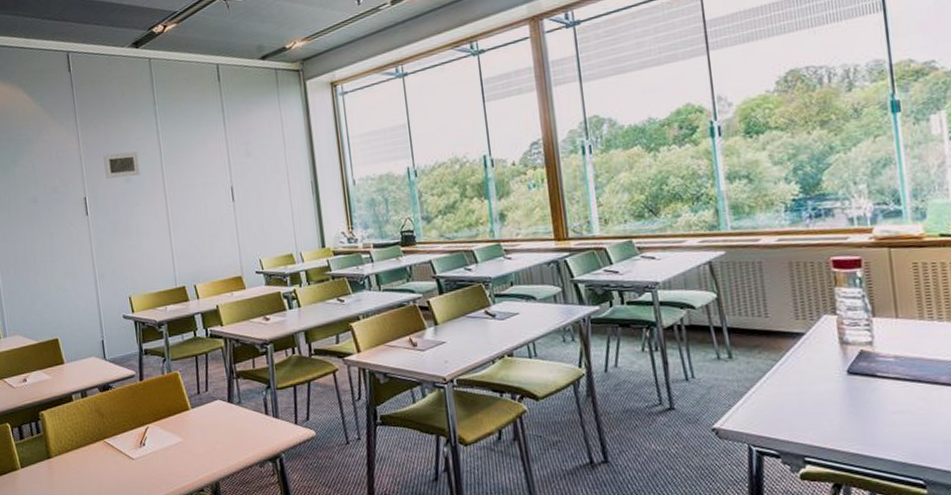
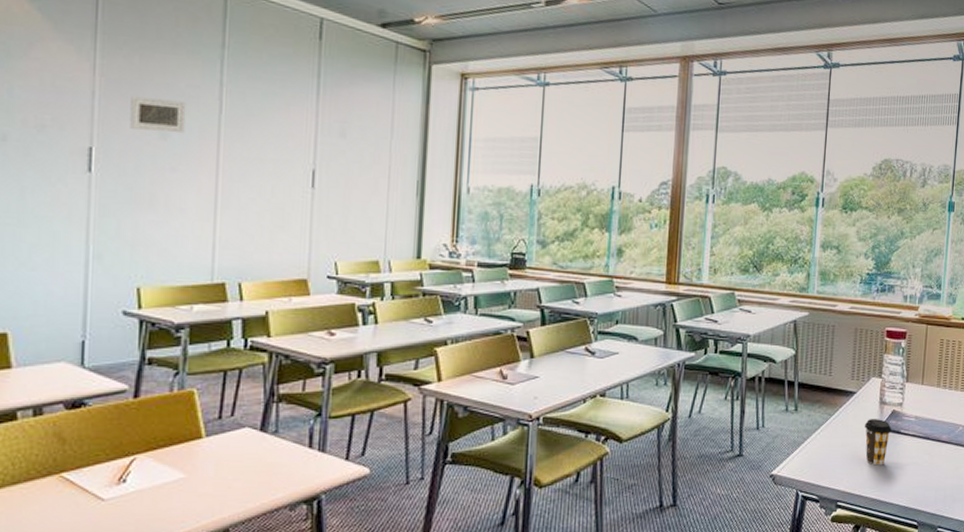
coffee cup: none [824,361,864,415] -> present [865,419,892,466]

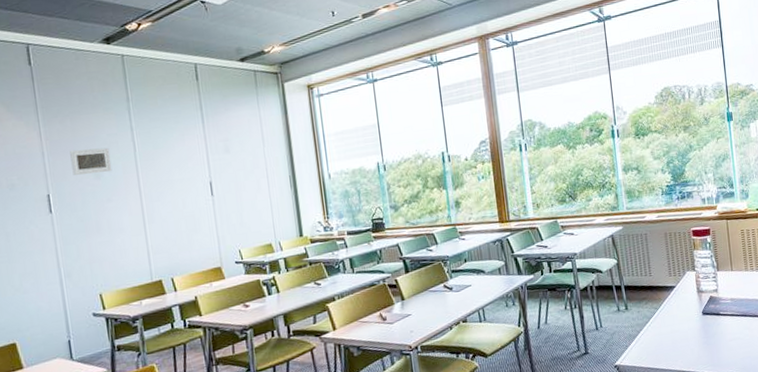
coffee cup: present [865,419,892,466] -> none [688,305,712,345]

